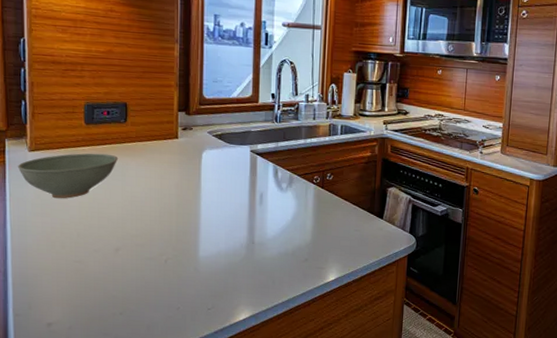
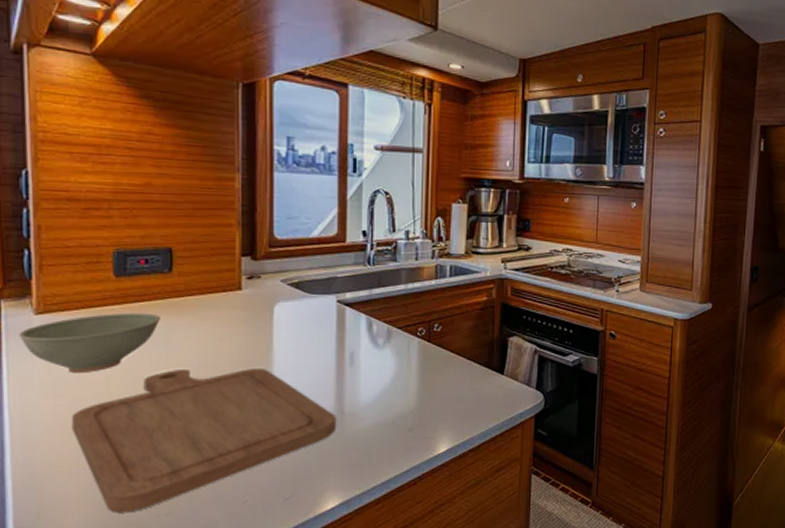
chopping board: none [53,199,249,310] -> present [71,368,337,513]

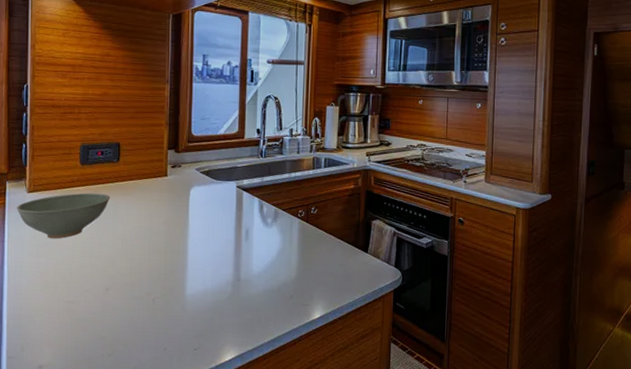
chopping board: present [71,368,337,513] -> none [47,238,235,351]

